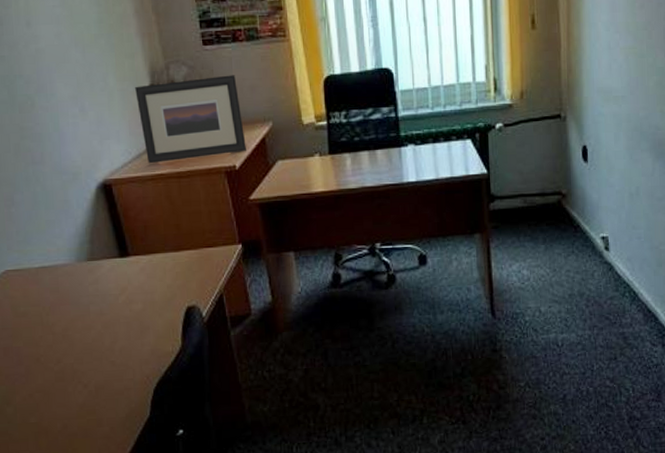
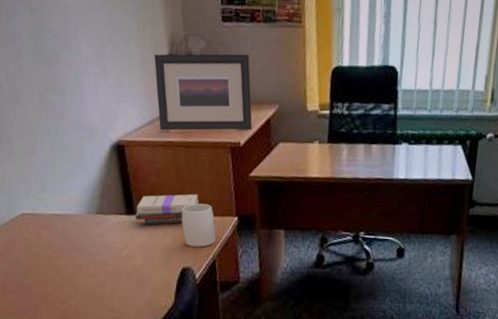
books: none [130,225,198,265] -> present [135,194,199,225]
mug: none [180,234,220,283] -> present [181,203,216,247]

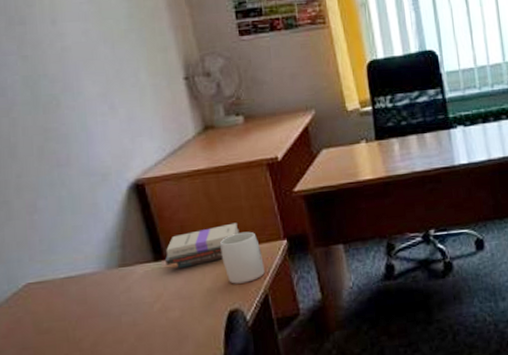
picture frame: present [154,53,252,131] -> none [168,64,289,160]

